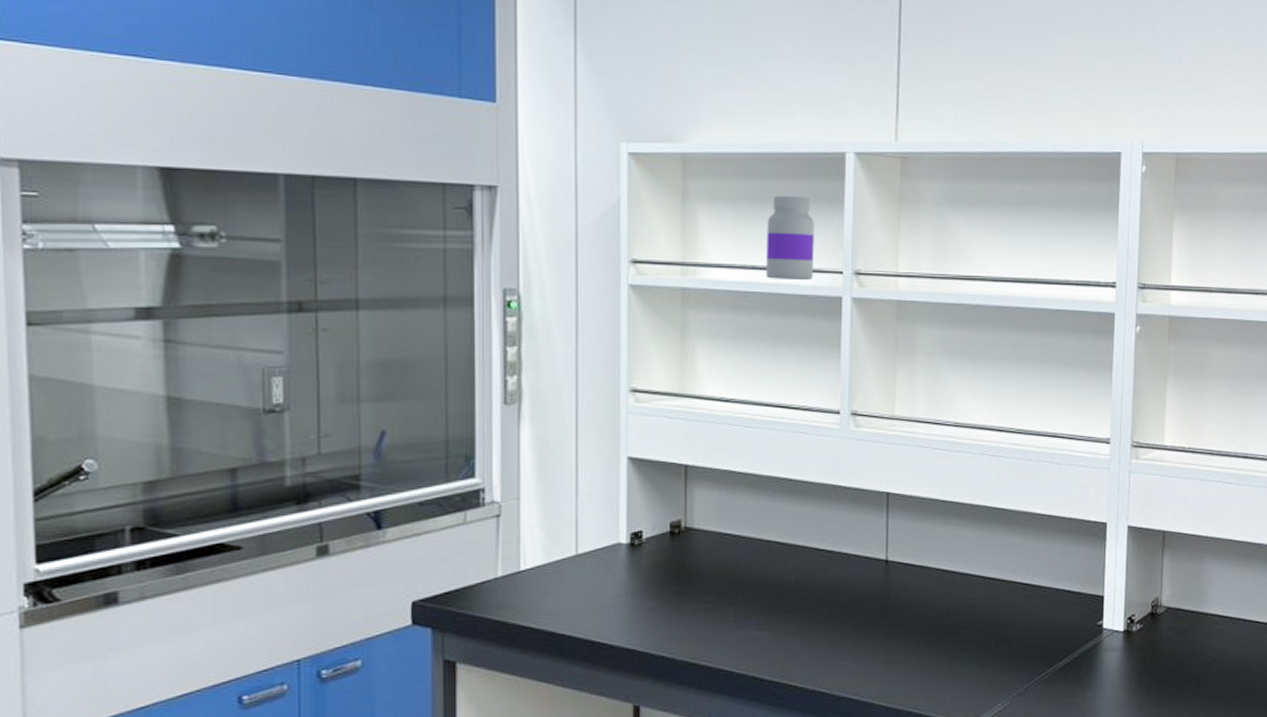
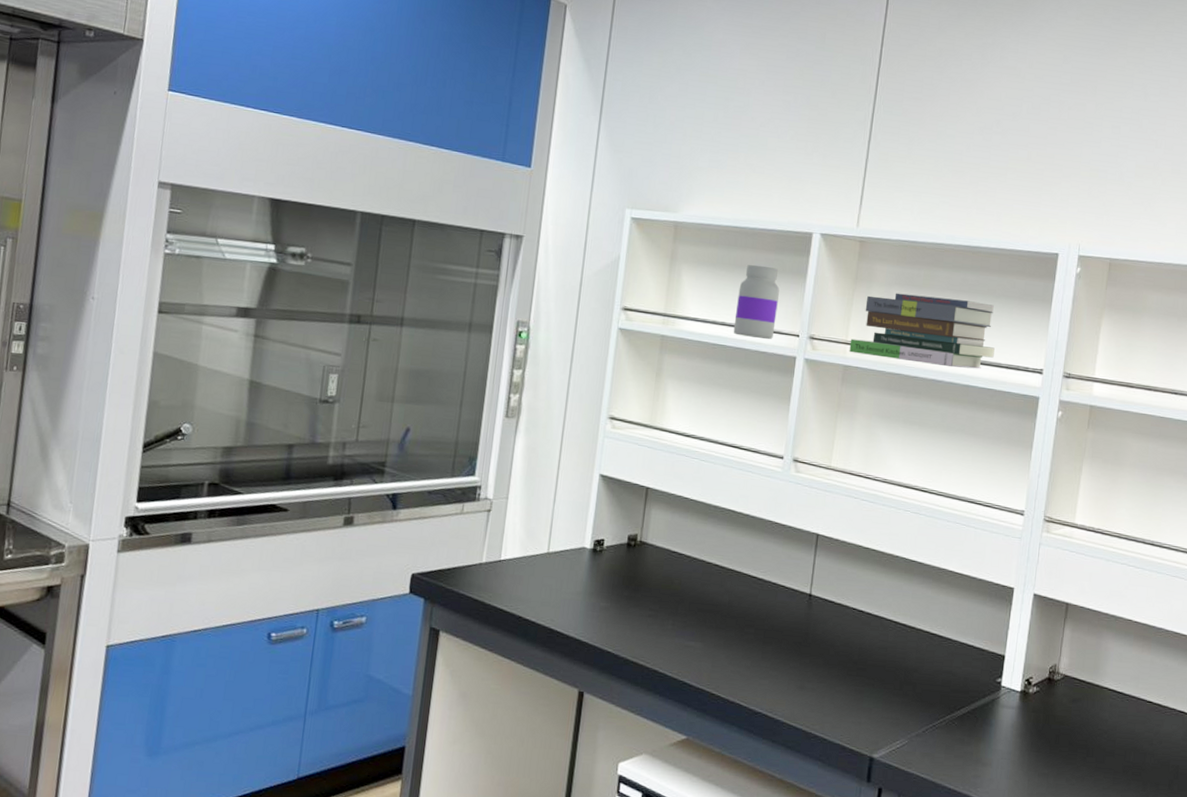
books: none [901,213,1062,291] -> present [849,293,995,370]

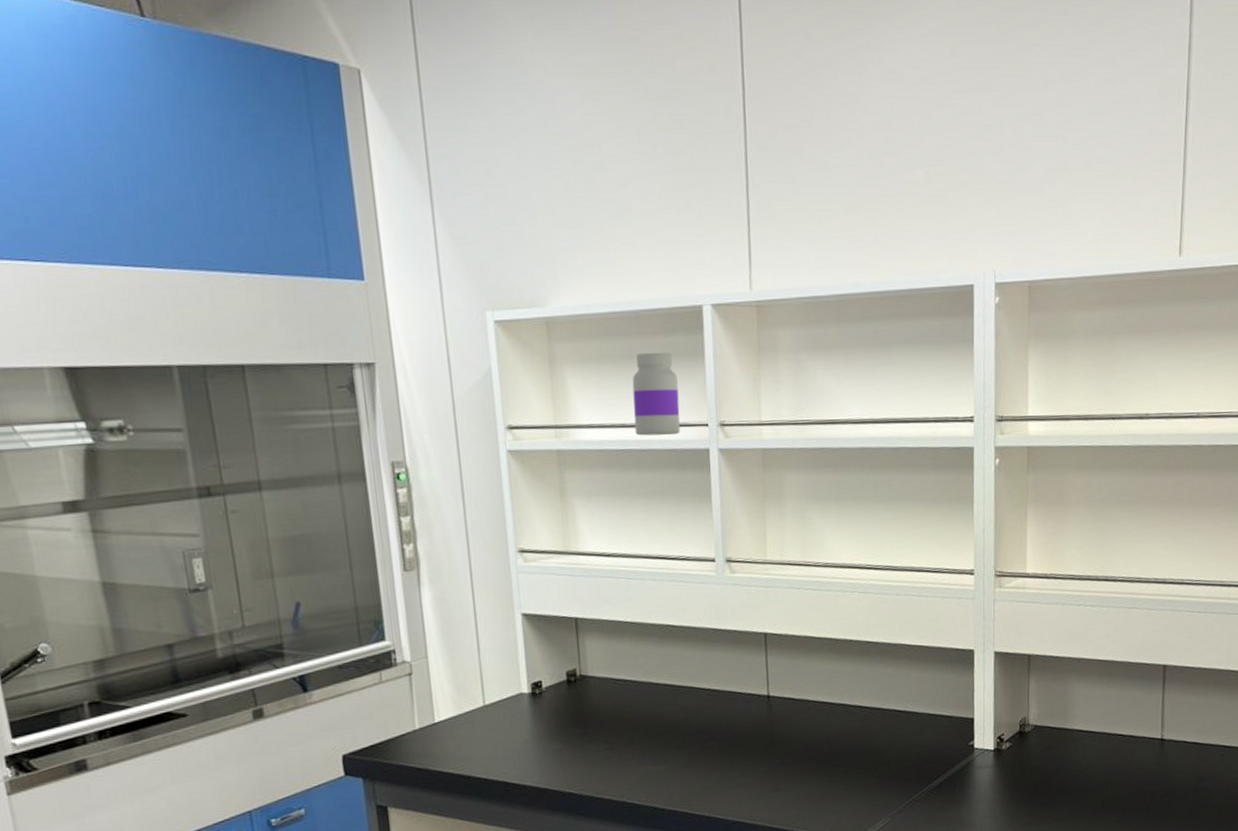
books: present [849,293,995,370] -> none [764,354,920,434]

